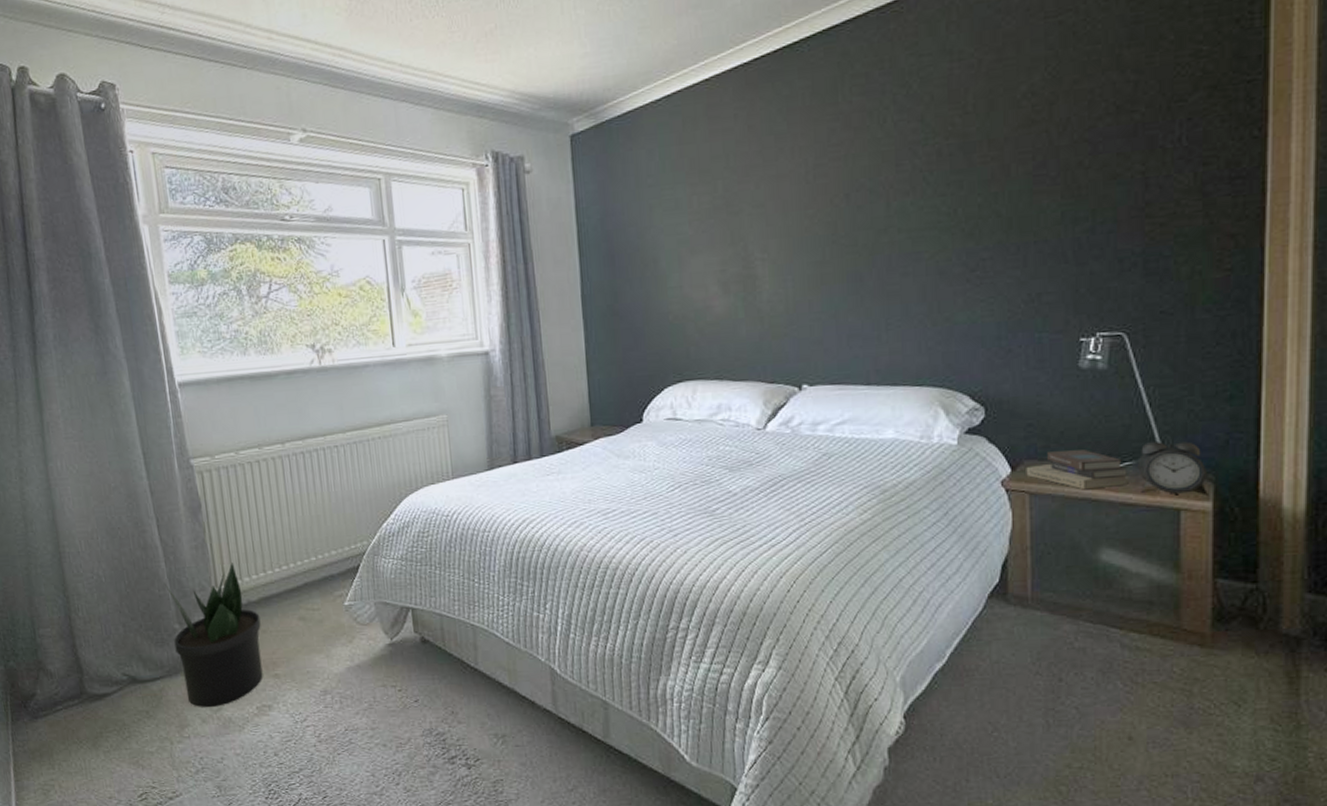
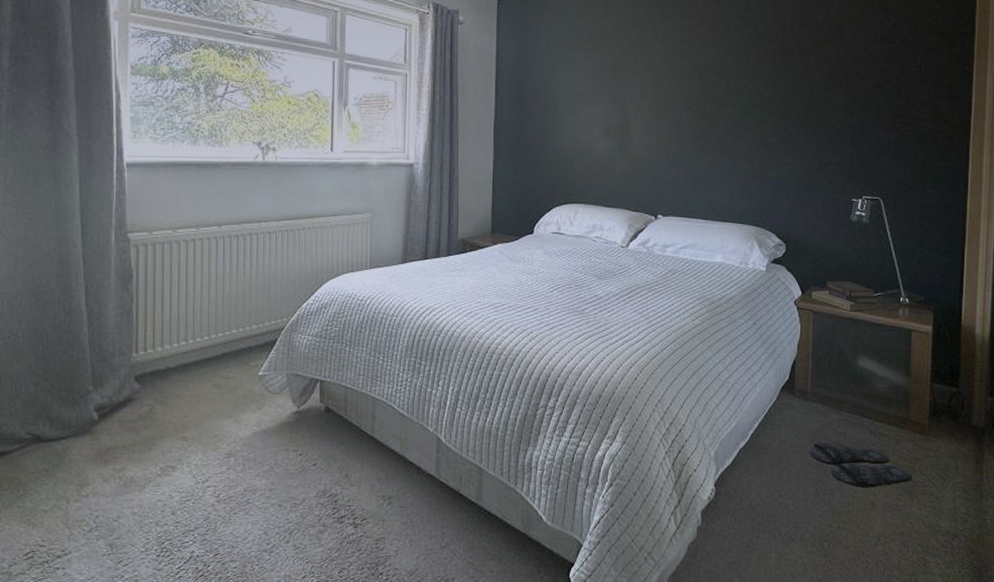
planter: present [164,563,263,707] -> none [84,331,176,467]
slippers: none [1035,658,1188,718] -> present [810,440,912,488]
alarm clock: present [1137,440,1208,496] -> none [885,278,930,321]

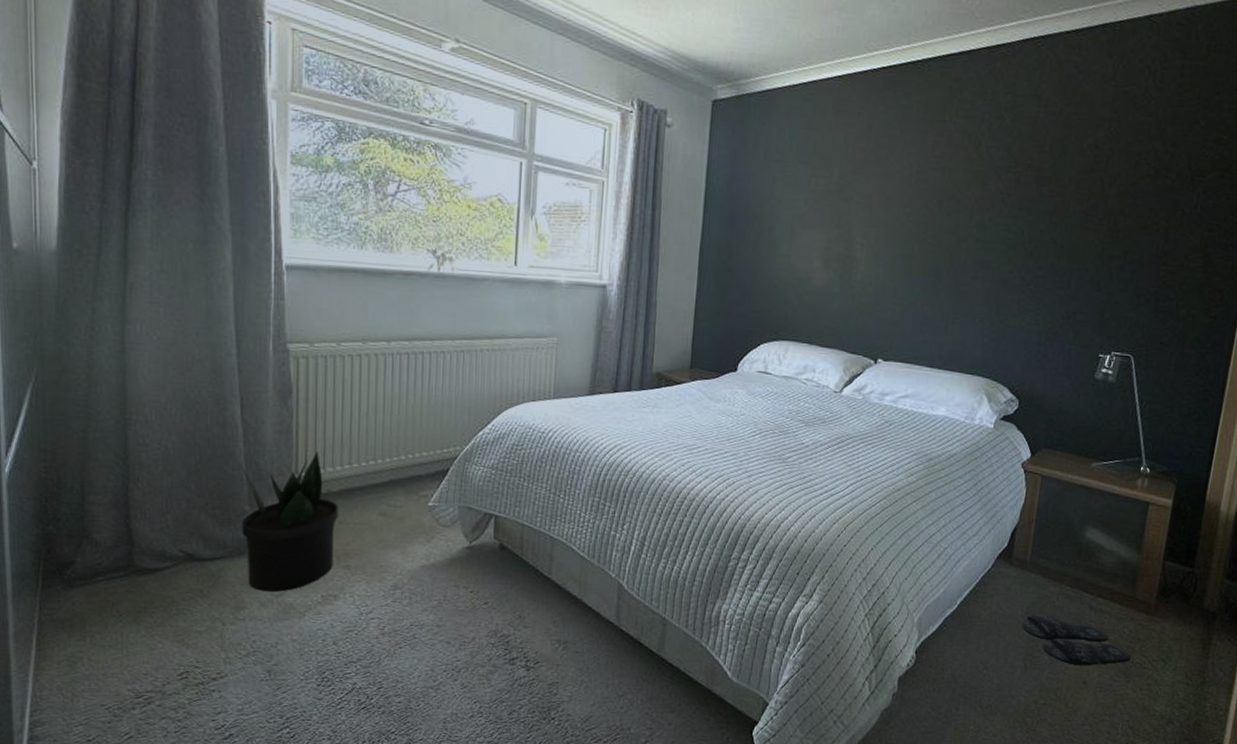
planter: none [84,331,176,467] -> present [239,452,338,592]
books: present [811,280,879,312] -> none [1041,443,1117,479]

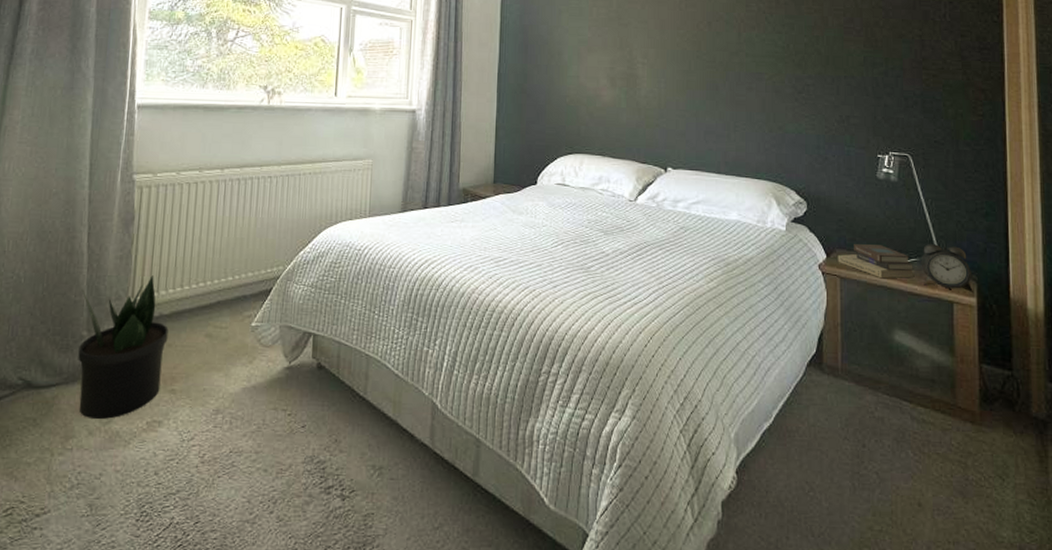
slippers: present [1022,613,1131,666] -> none [843,426,964,485]
books: none [1041,443,1117,479] -> present [838,243,913,279]
alarm clock: none [1123,445,1173,494] -> present [921,243,973,292]

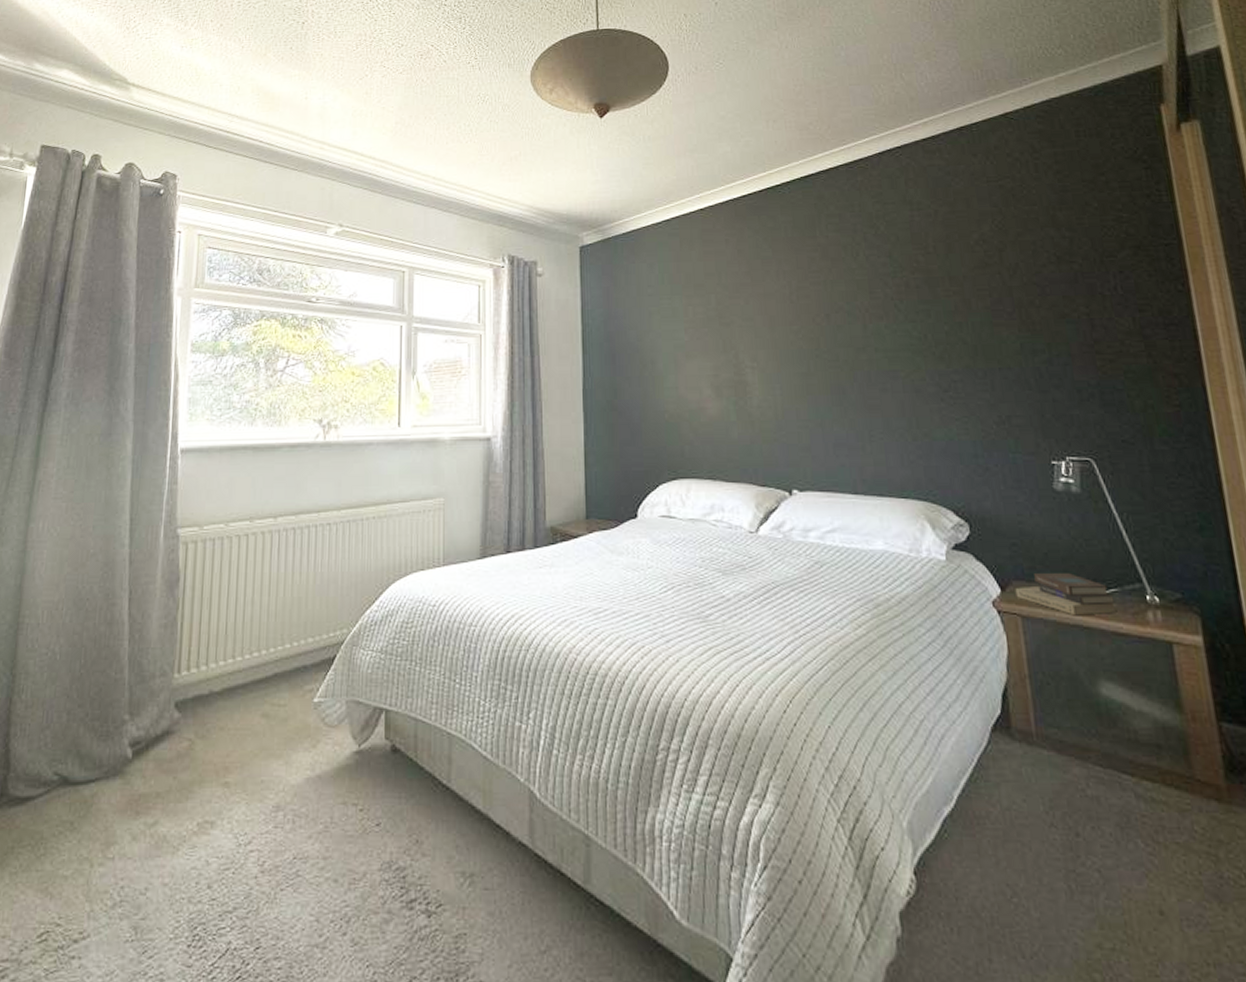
planter: present [78,275,169,419] -> none [119,646,220,820]
alarm clock: present [921,243,973,292] -> none [1122,568,1197,629]

